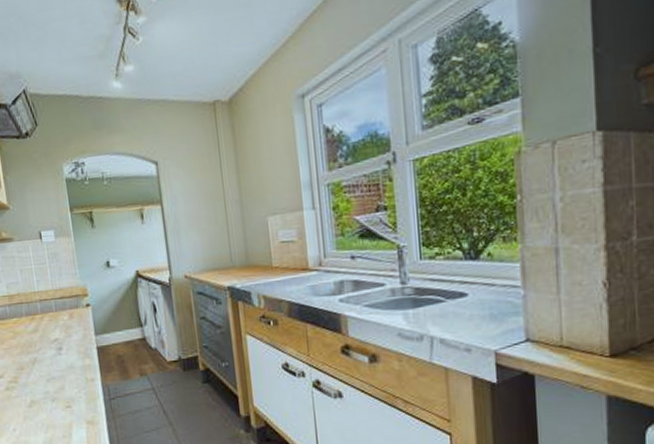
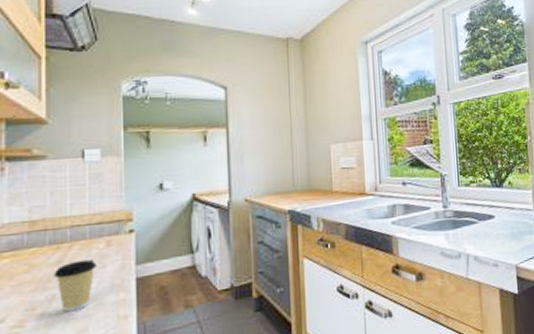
coffee cup: none [32,329,65,373] -> present [54,259,98,313]

